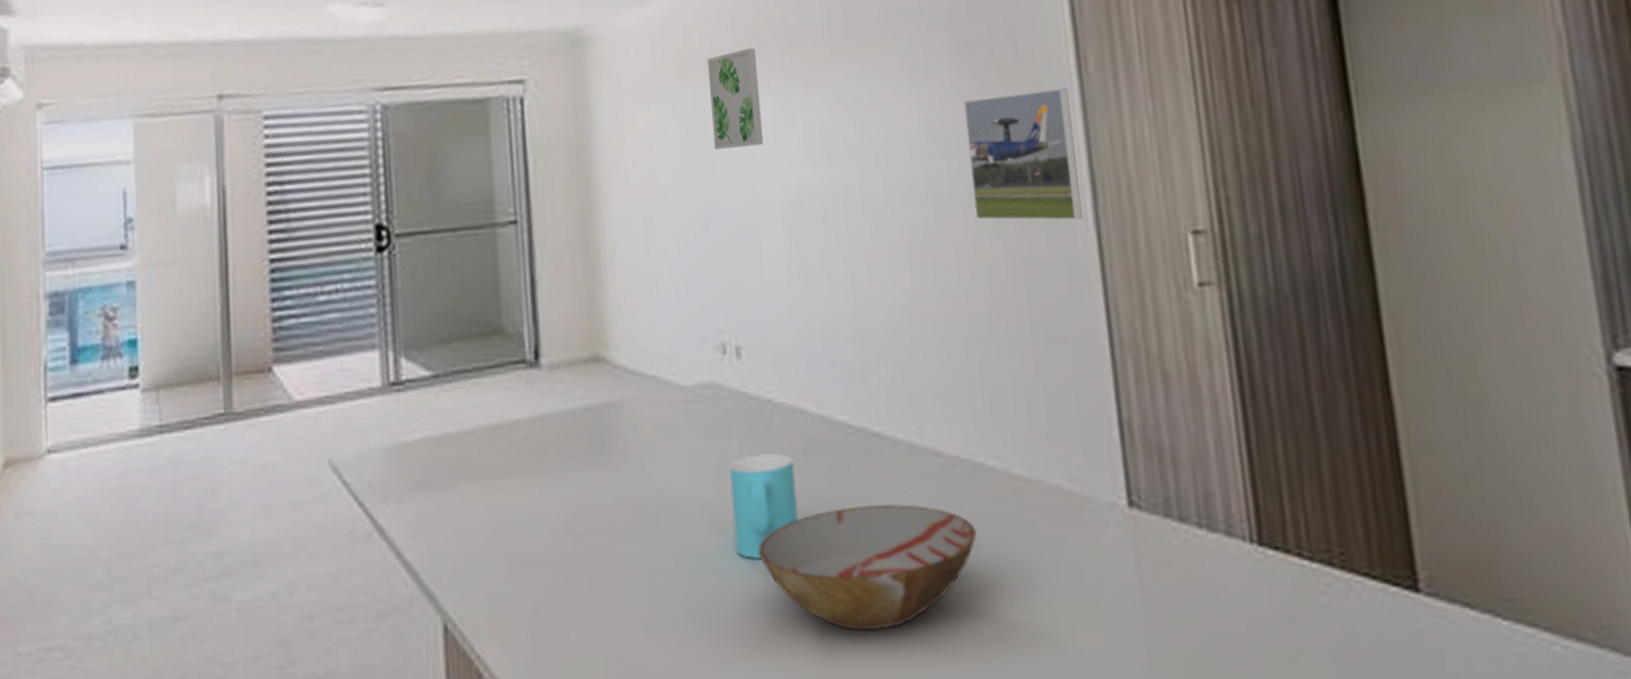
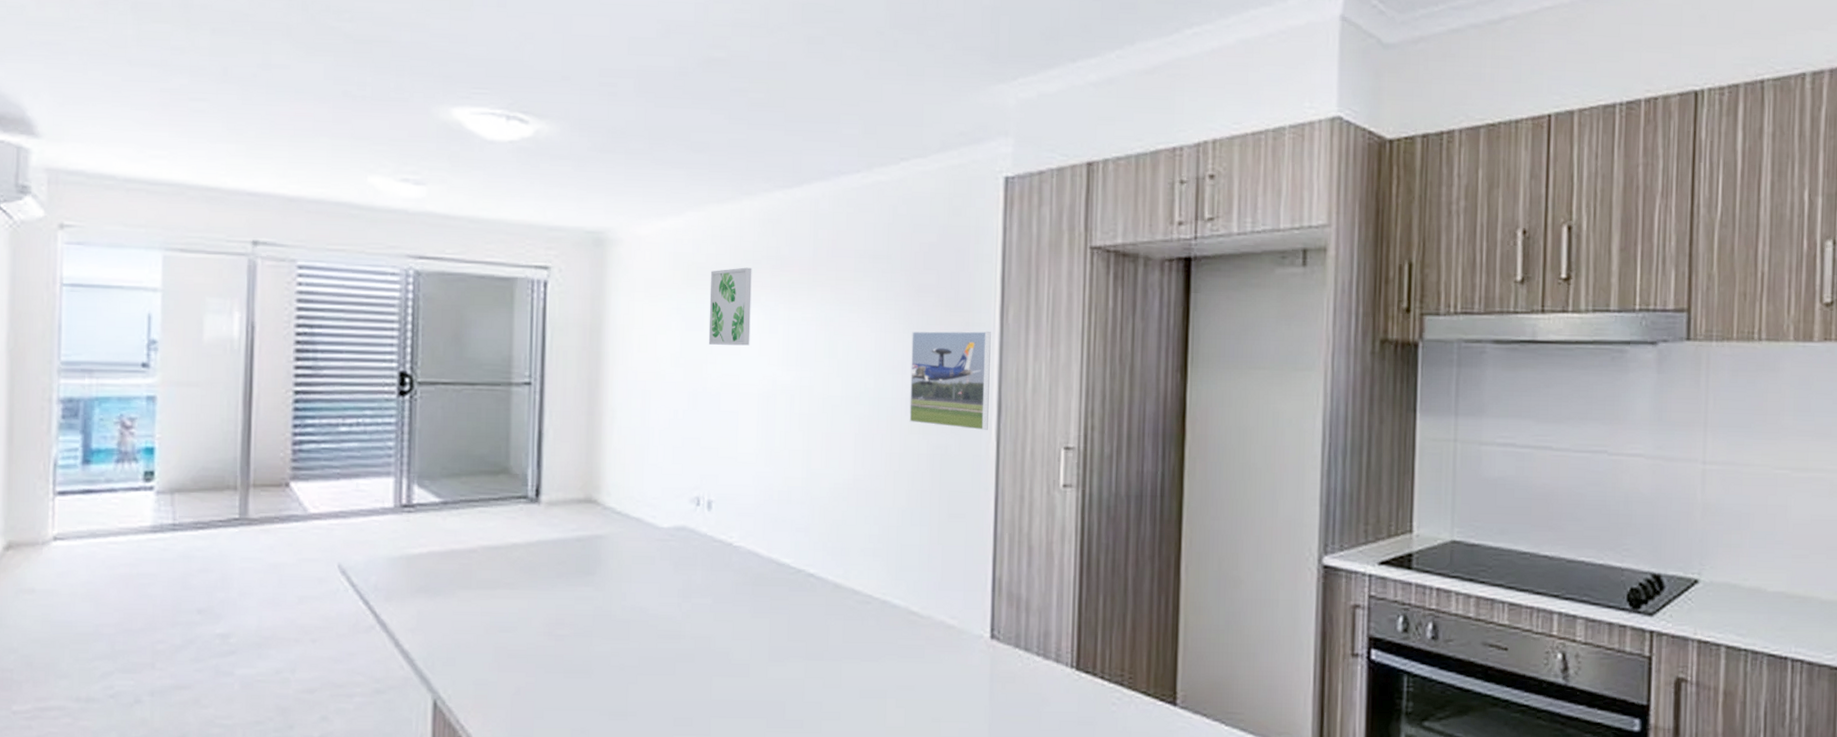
cup: present [729,454,799,560] -> none [690,584,745,663]
bowl: present [757,503,977,631] -> none [707,626,878,718]

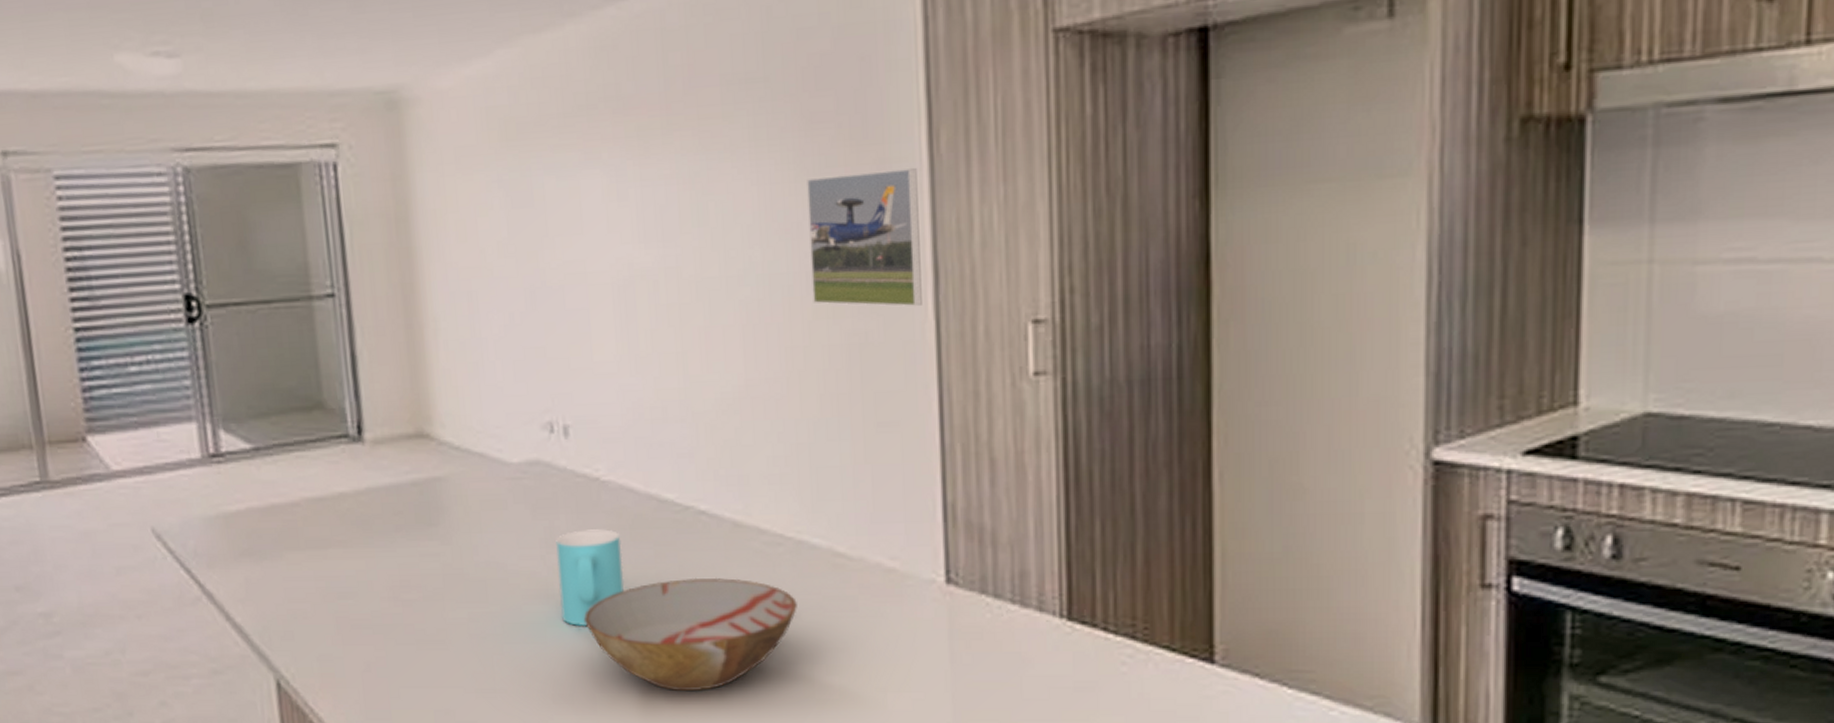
cup: none [690,584,745,663] -> present [556,529,625,627]
bowl: none [707,626,878,718] -> present [583,577,797,692]
wall art: present [708,267,752,346] -> none [534,115,595,224]

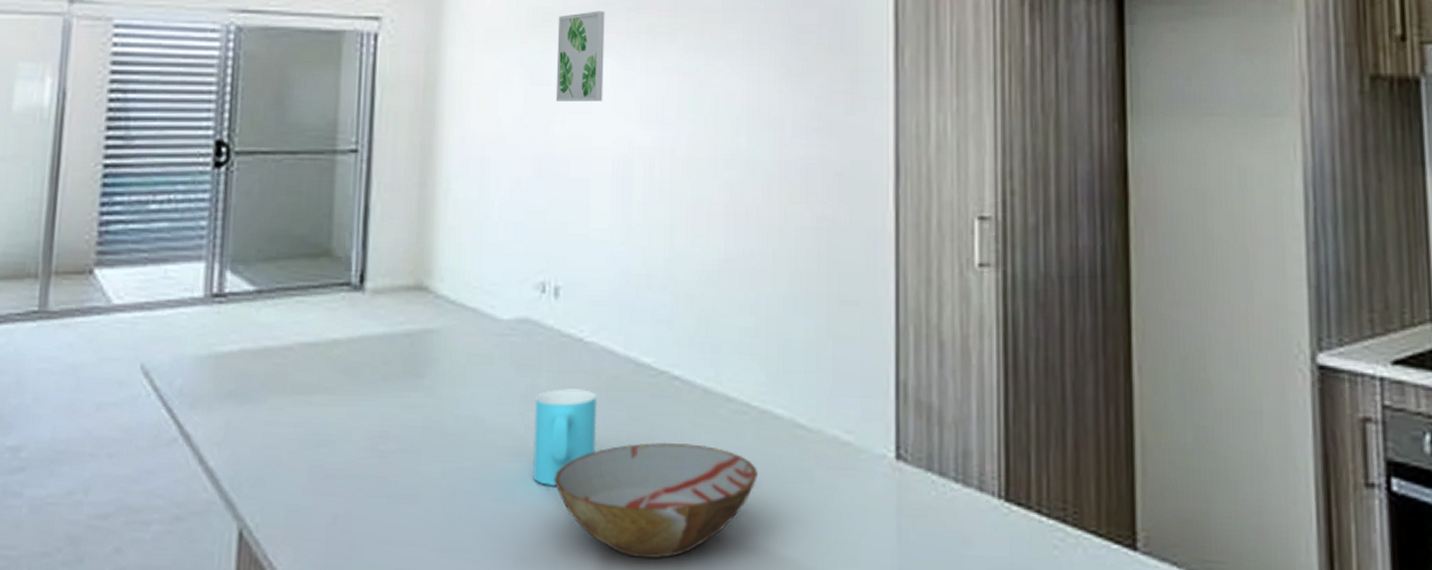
wall art: none [534,115,595,224] -> present [555,11,605,102]
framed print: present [807,168,922,307] -> none [789,78,884,198]

